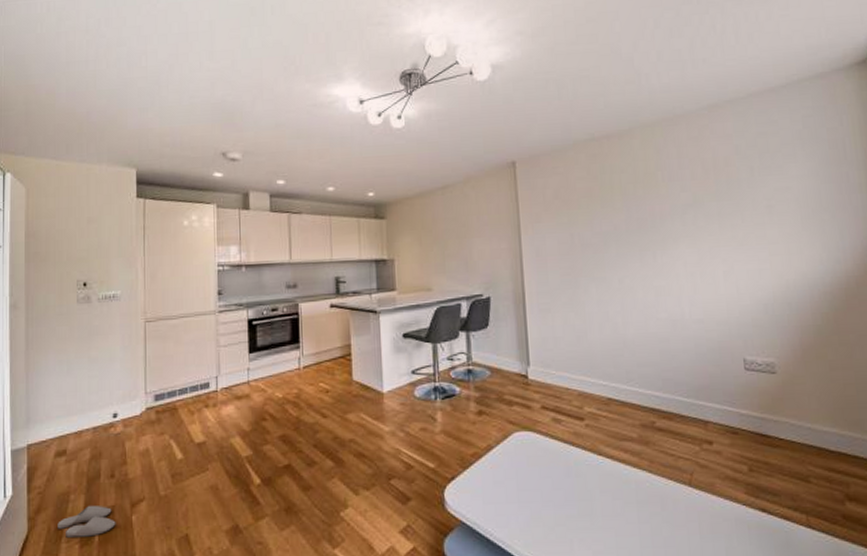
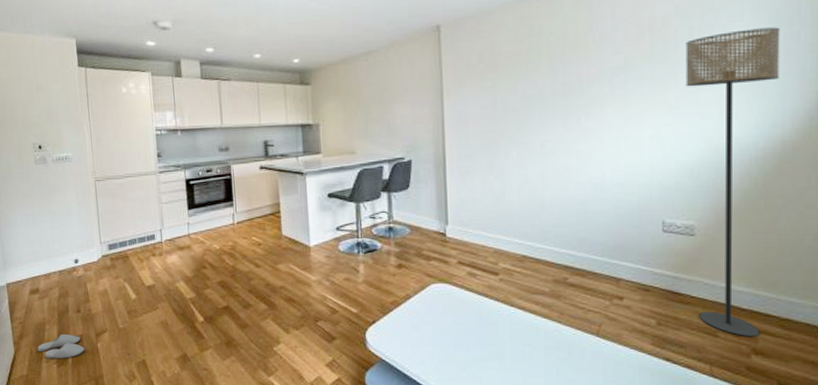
floor lamp: none [748,168,850,482] -> present [686,27,780,338]

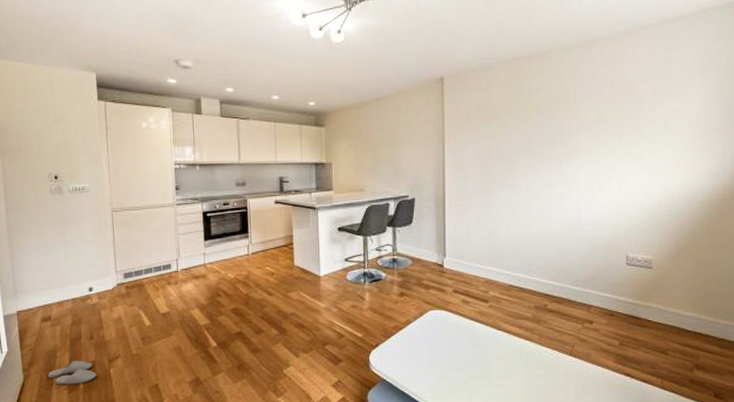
floor lamp: present [686,27,780,338] -> none [648,93,724,355]

